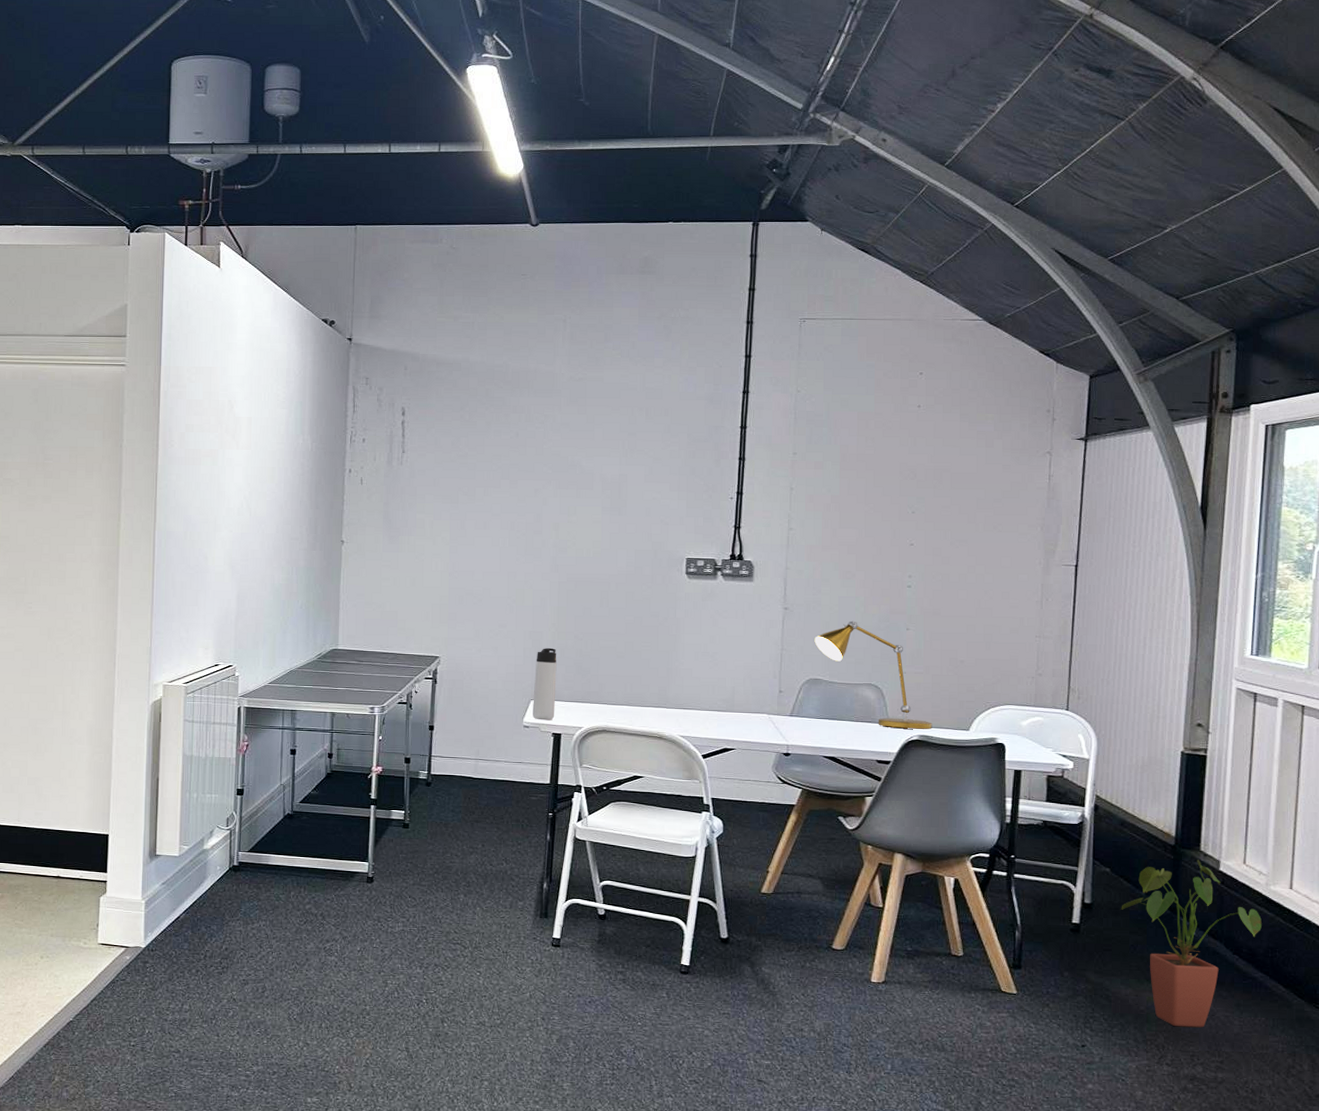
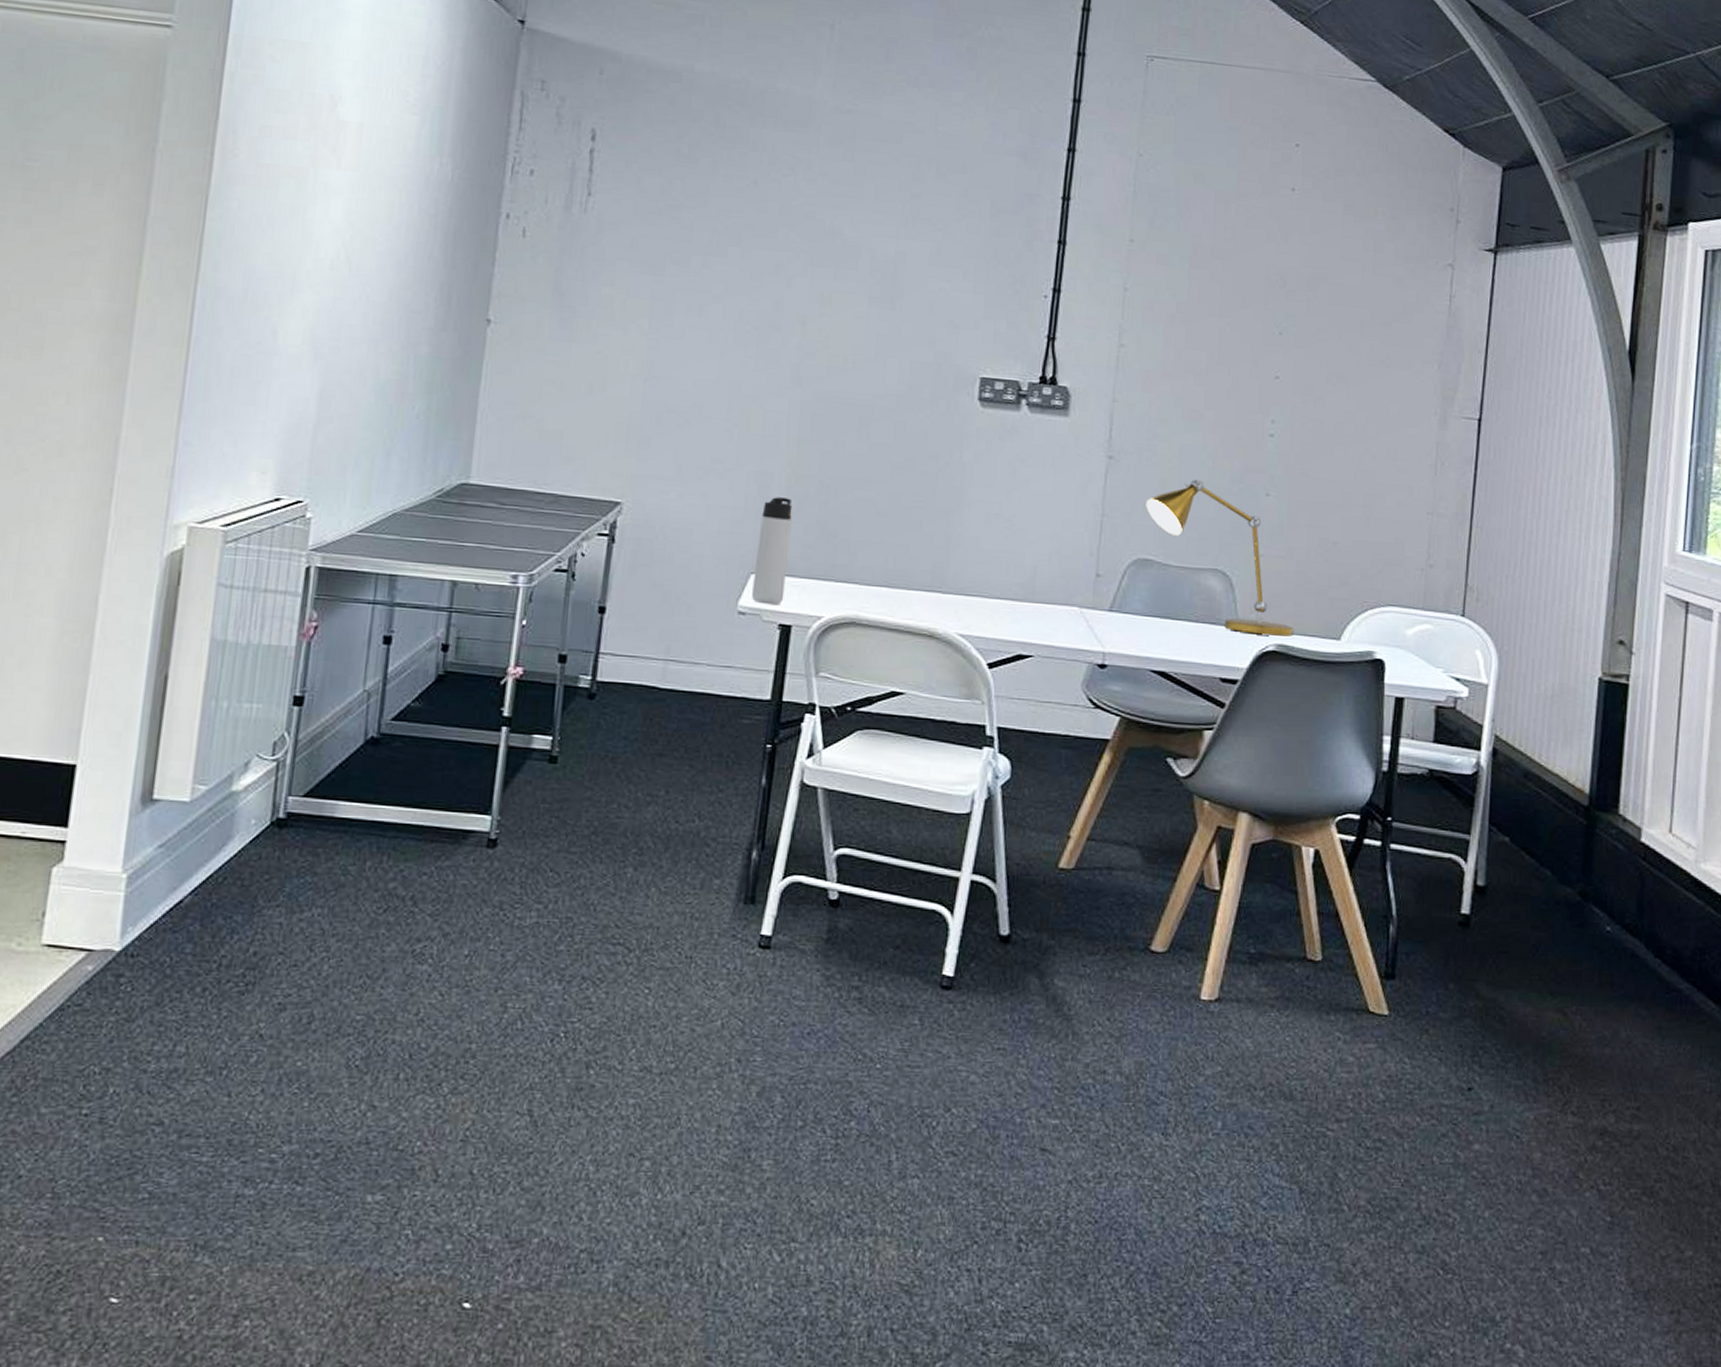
house plant: present [1121,859,1262,1028] -> none [1521,826,1689,1061]

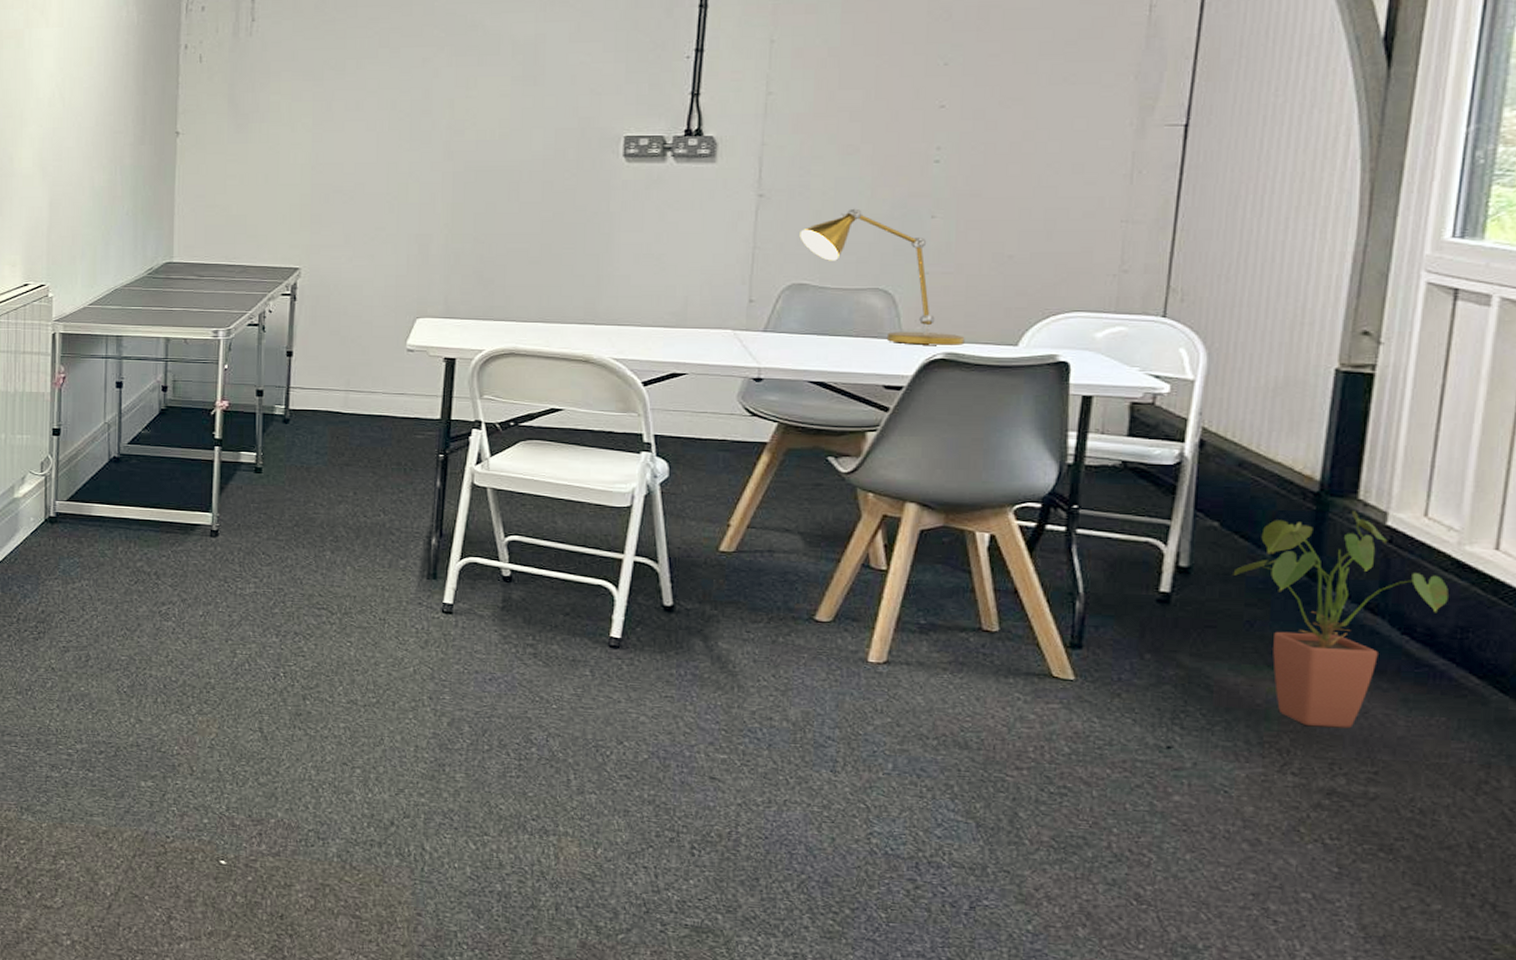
thermos bottle: present [752,497,793,605] -> none [419,254,451,343]
house plant: none [1521,826,1689,1061] -> present [1233,511,1449,729]

